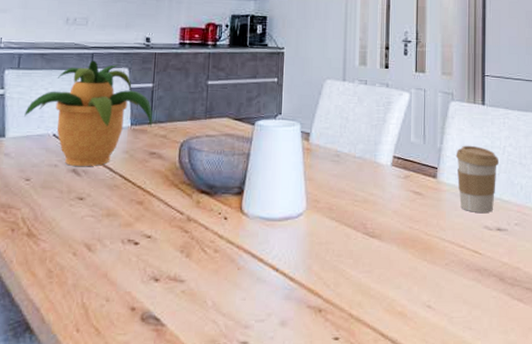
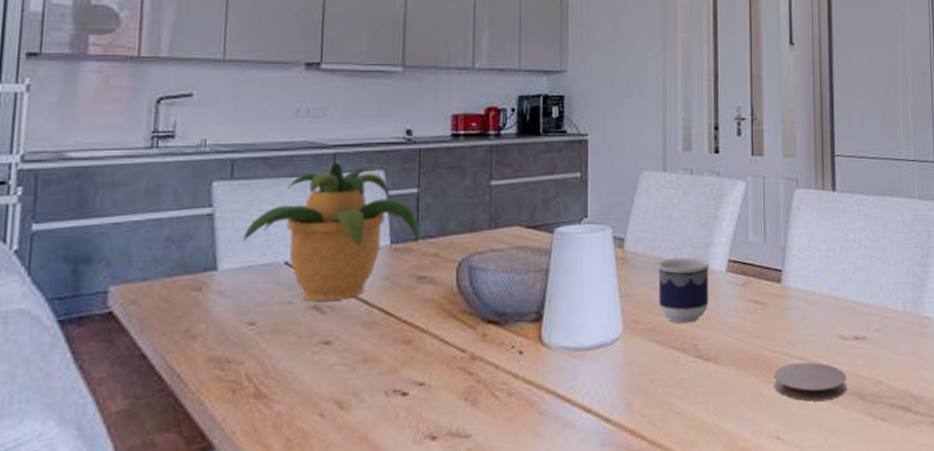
cup: none [335,151,379,206] -> present [657,257,711,324]
coaster: none [428,246,489,279] -> present [774,362,847,402]
coffee cup: present [455,145,499,213] -> none [803,240,854,321]

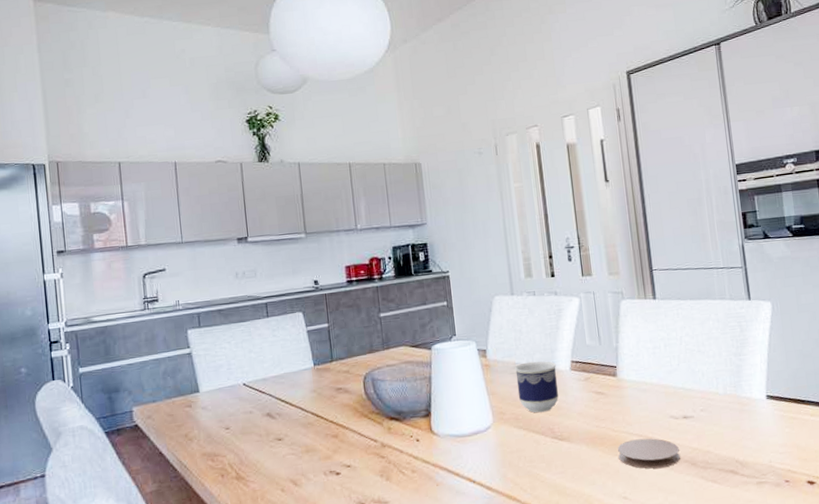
potted plant: present [243,162,420,301] -> none [213,309,335,411]

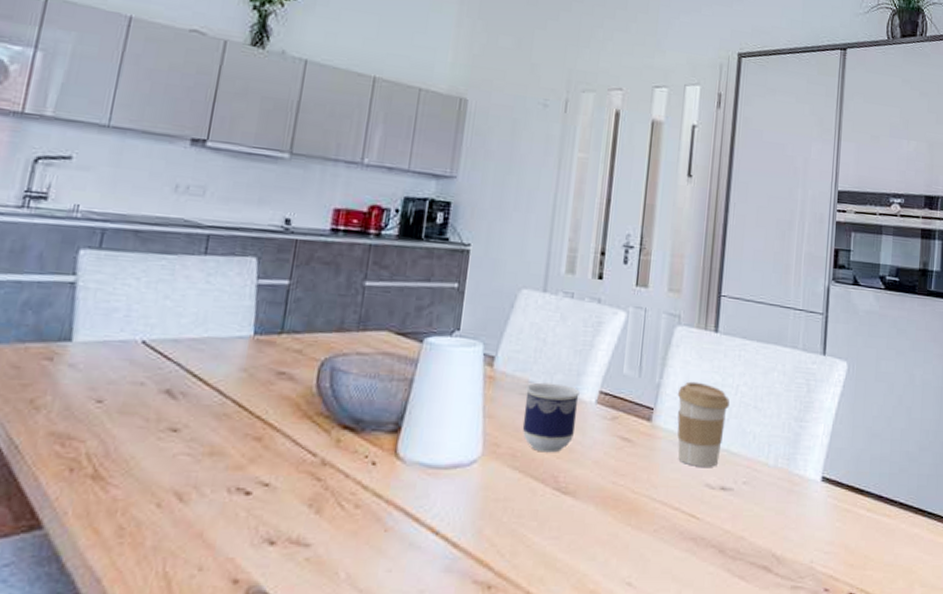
coaster: present [618,438,680,469] -> none [632,507,708,550]
coffee cup: none [633,340,678,405] -> present [677,381,730,467]

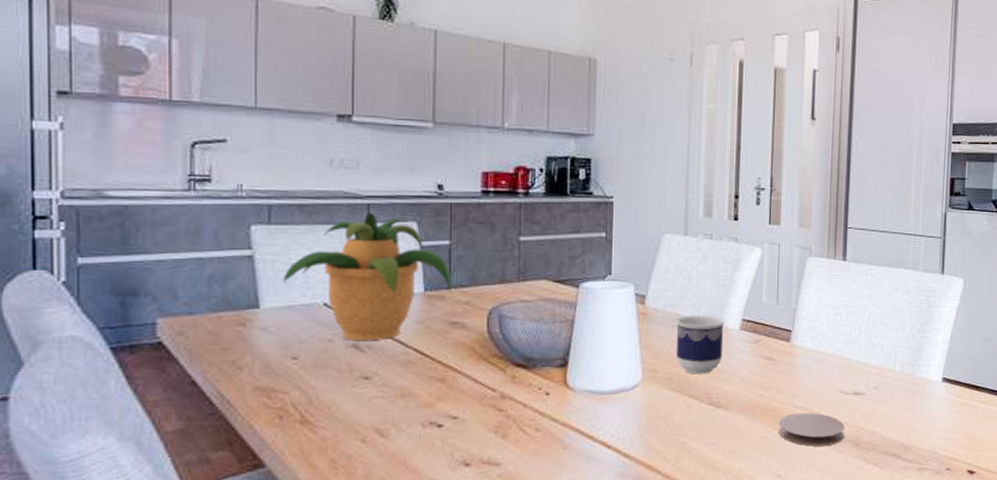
potted plant: none [102,243,286,387] -> present [283,212,453,340]
coaster: none [632,507,708,550] -> present [779,412,845,446]
coffee cup: present [677,381,730,467] -> none [812,305,859,377]

